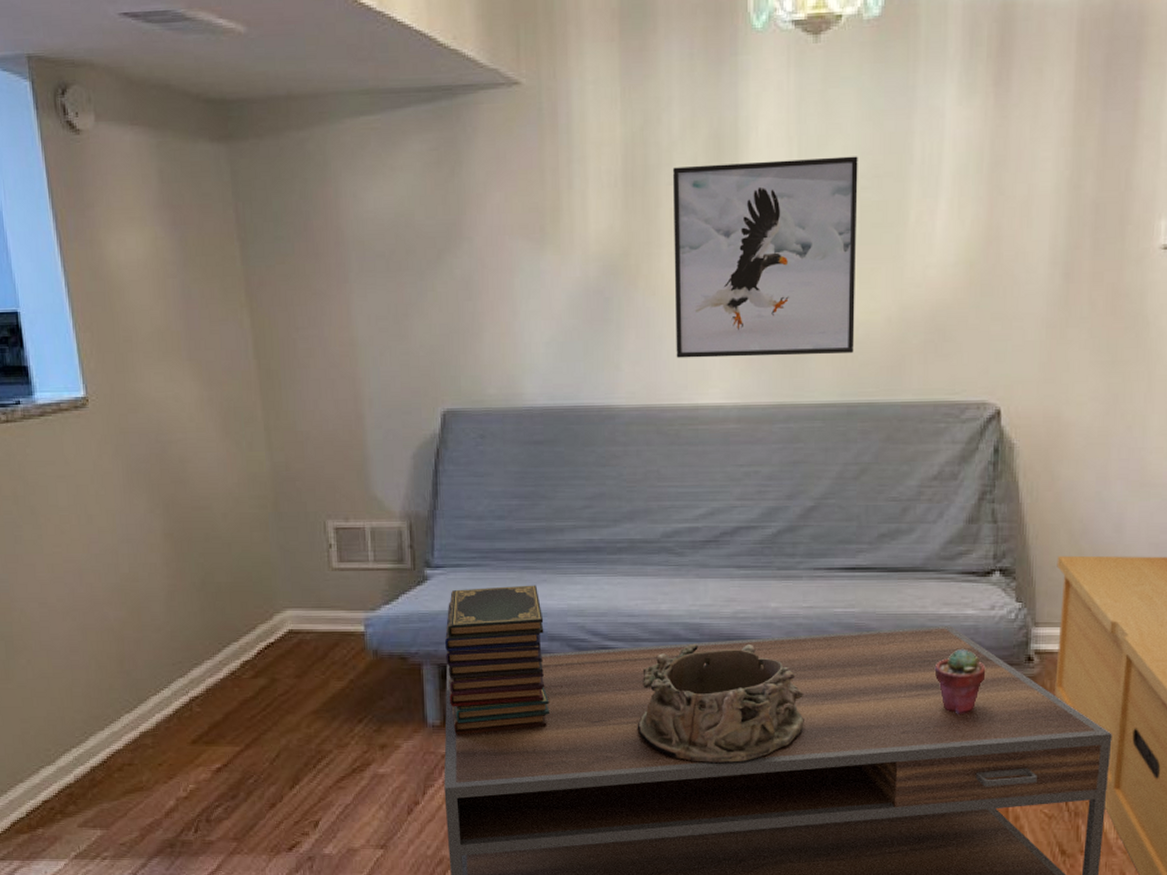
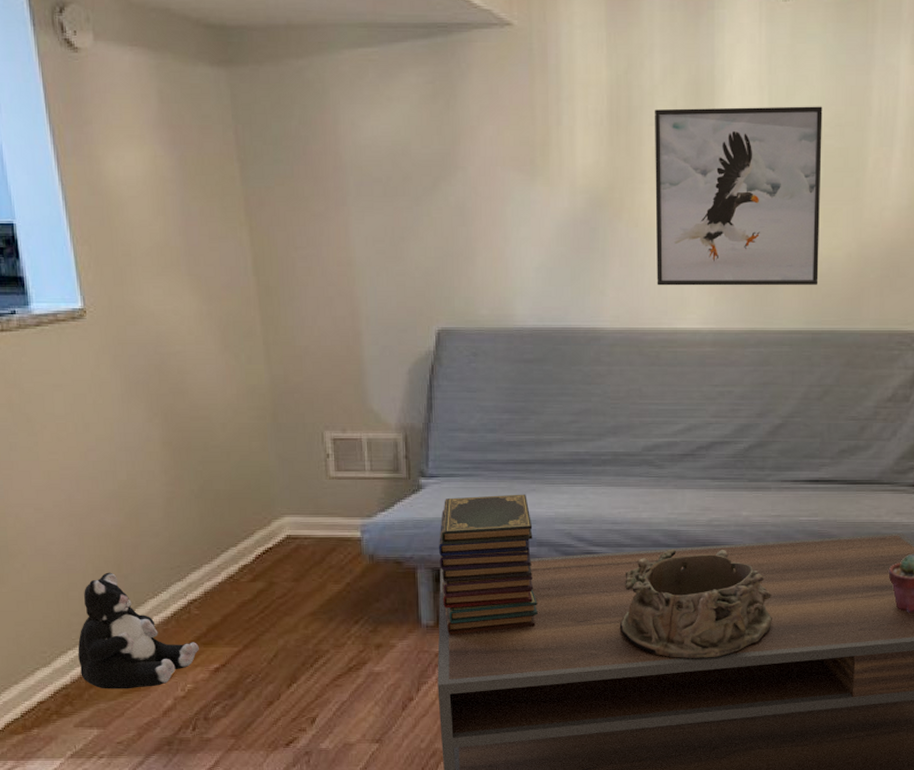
plush toy: none [81,668,201,789] -> present [78,572,199,689]

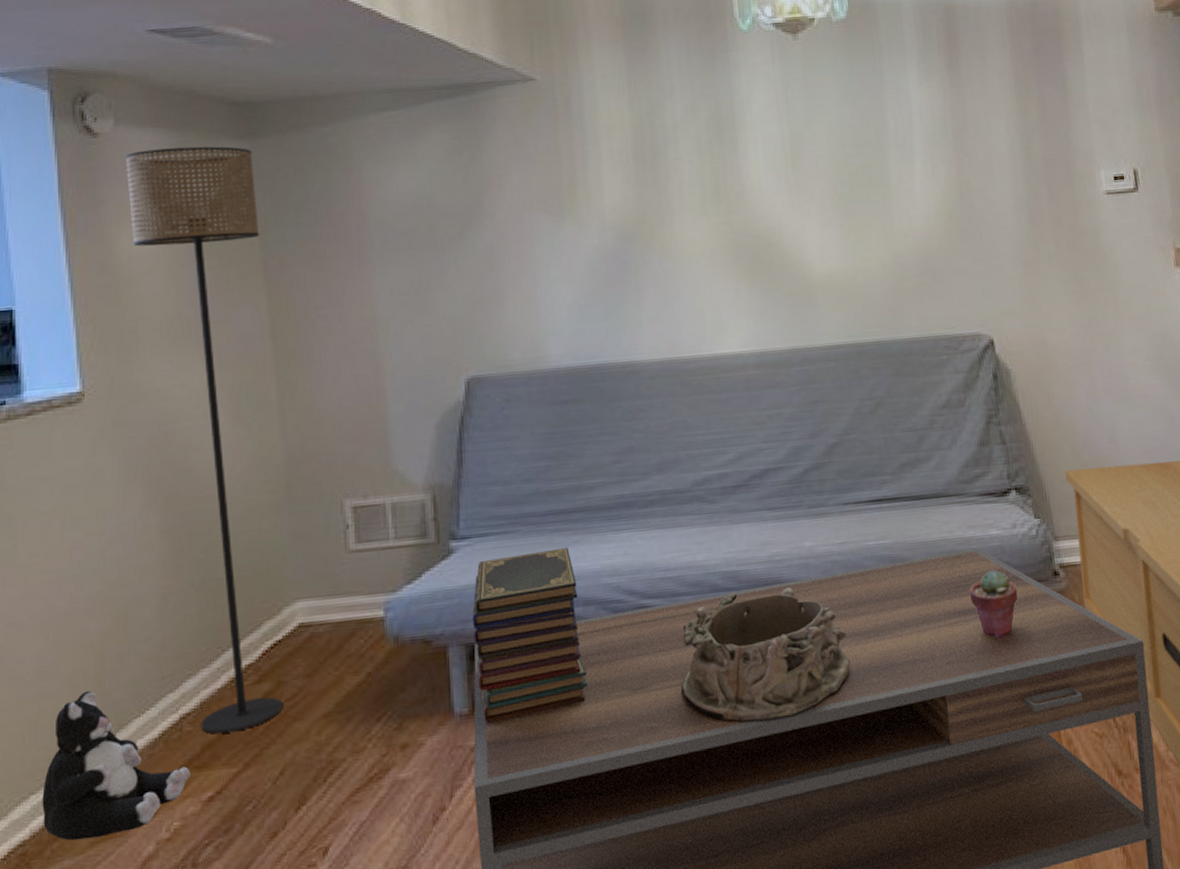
floor lamp: none [107,70,275,619] -> present [125,146,283,734]
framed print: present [655,106,823,286] -> none [679,129,857,313]

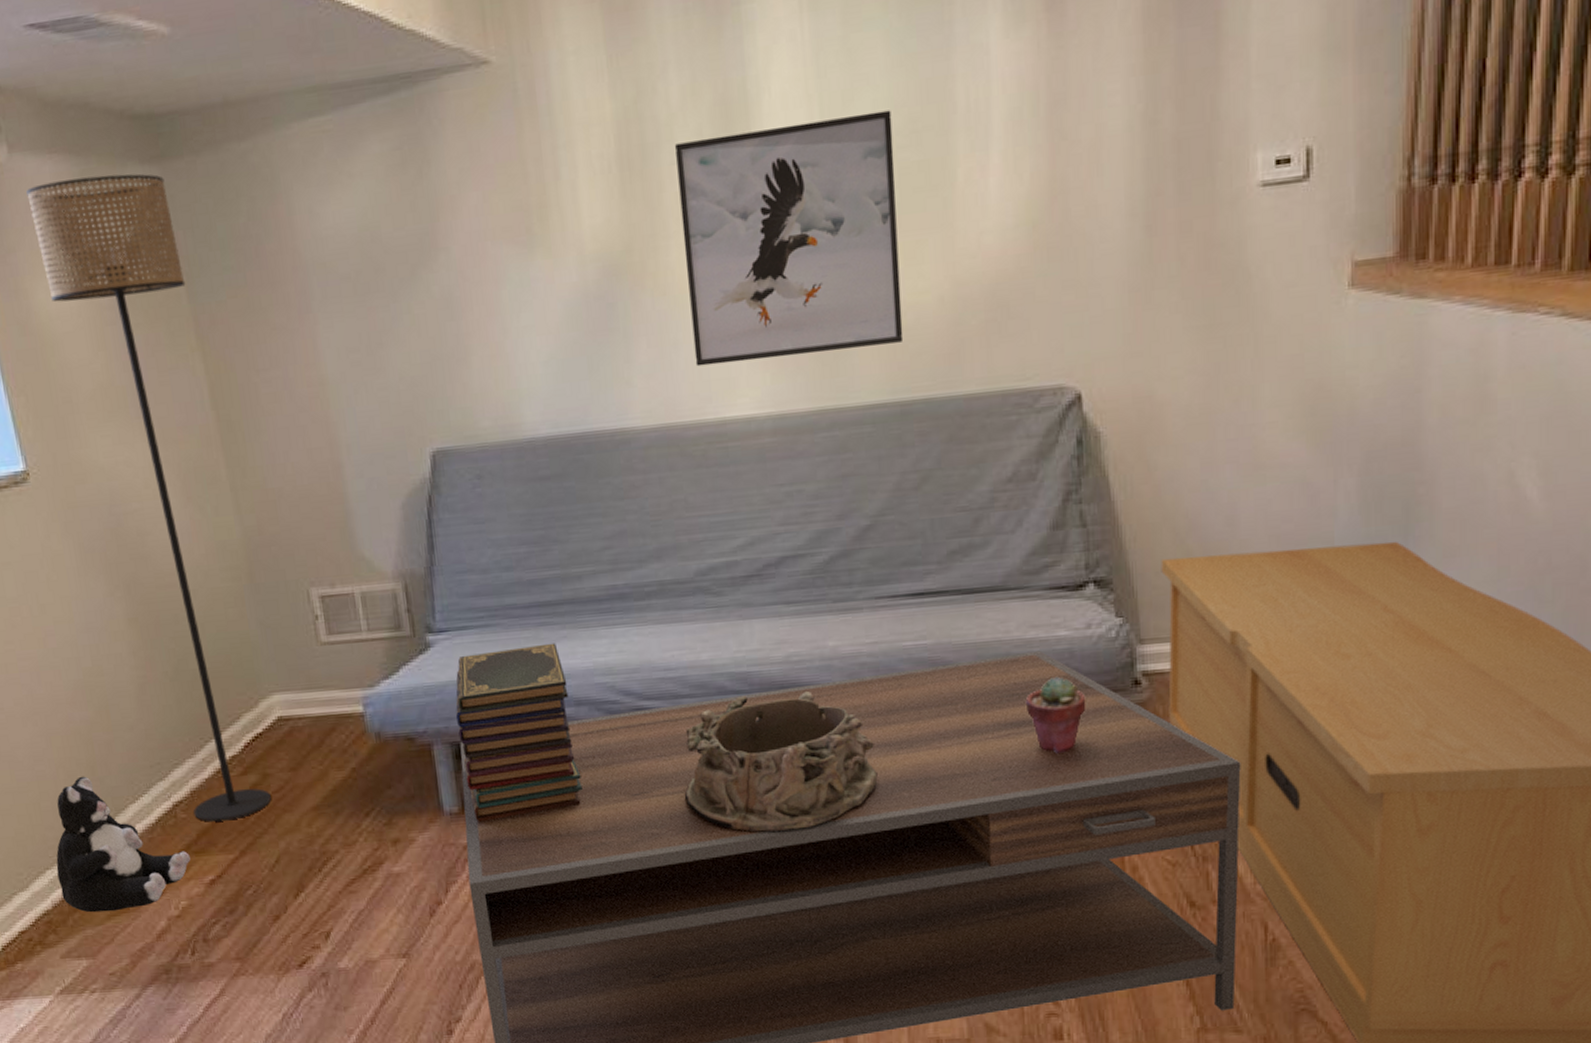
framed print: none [679,129,857,313] -> present [675,110,904,367]

